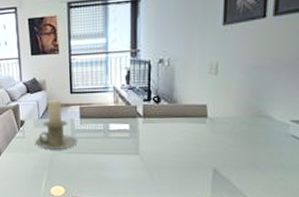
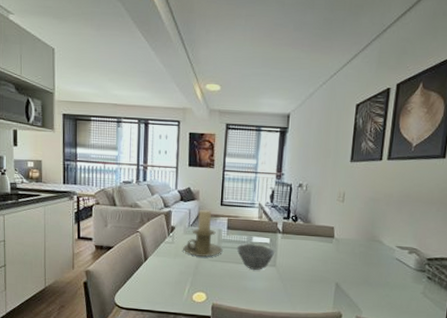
bowl: none [92,132,137,159] -> present [236,243,275,270]

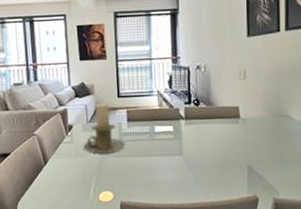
bowl: present [236,243,275,270] -> none [139,134,180,161]

